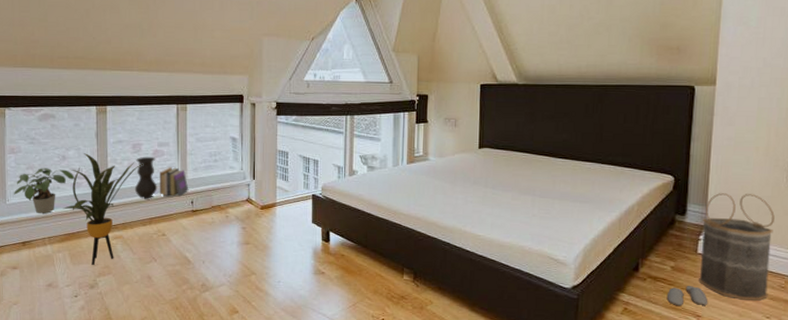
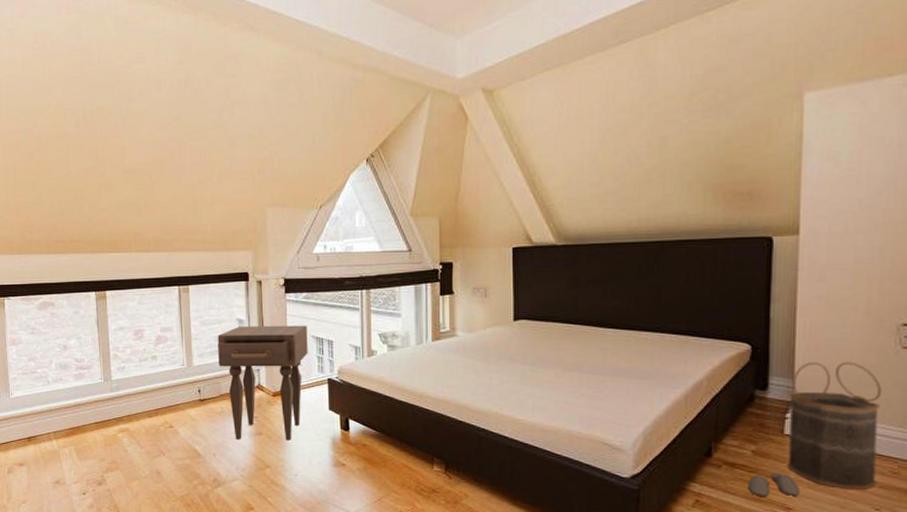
potted plant: present [14,168,74,215] -> none [17,359,77,408]
house plant: present [63,153,144,266] -> none [67,342,147,461]
vase: present [134,156,158,199] -> none [138,343,163,389]
books: present [160,167,189,197] -> none [164,354,195,385]
nightstand: none [212,144,296,250] -> present [217,325,308,440]

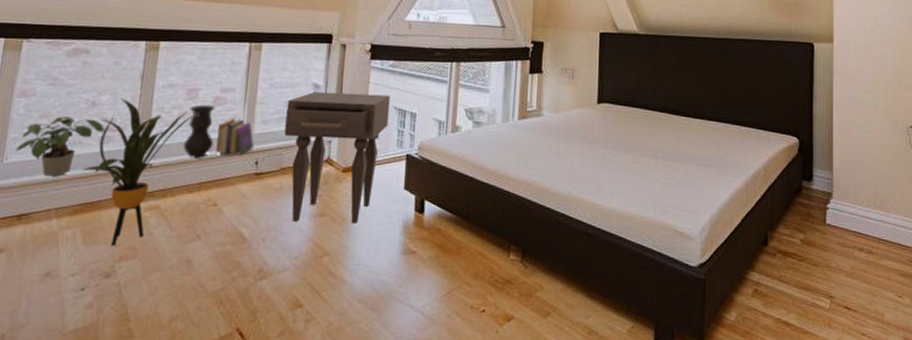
potted plant: none [17,359,77,408] -> present [16,116,105,178]
house plant: none [67,342,147,461] -> present [82,99,200,247]
vase: none [138,343,163,389] -> present [183,104,216,158]
books: none [164,354,195,385] -> present [216,118,254,156]
slippers: present [747,473,800,498] -> none [798,262,840,286]
basket: present [787,362,881,490] -> none [829,157,899,277]

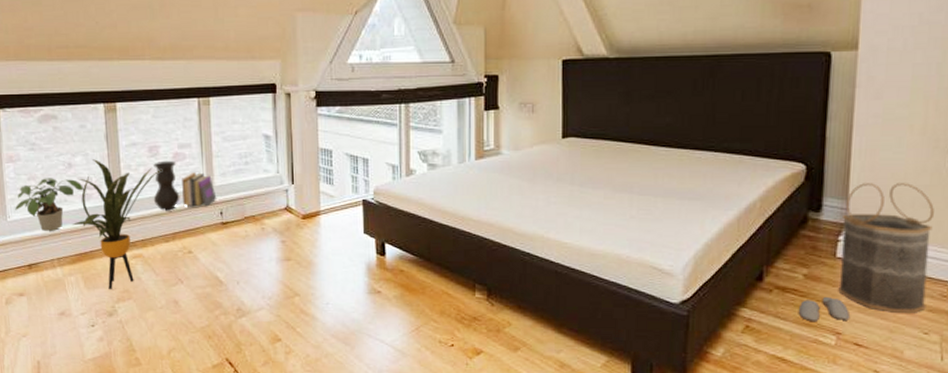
nightstand: present [284,91,390,223] -> none [241,142,341,266]
slippers: none [798,262,840,286] -> present [798,297,851,322]
basket: none [829,157,899,277] -> present [838,183,934,313]

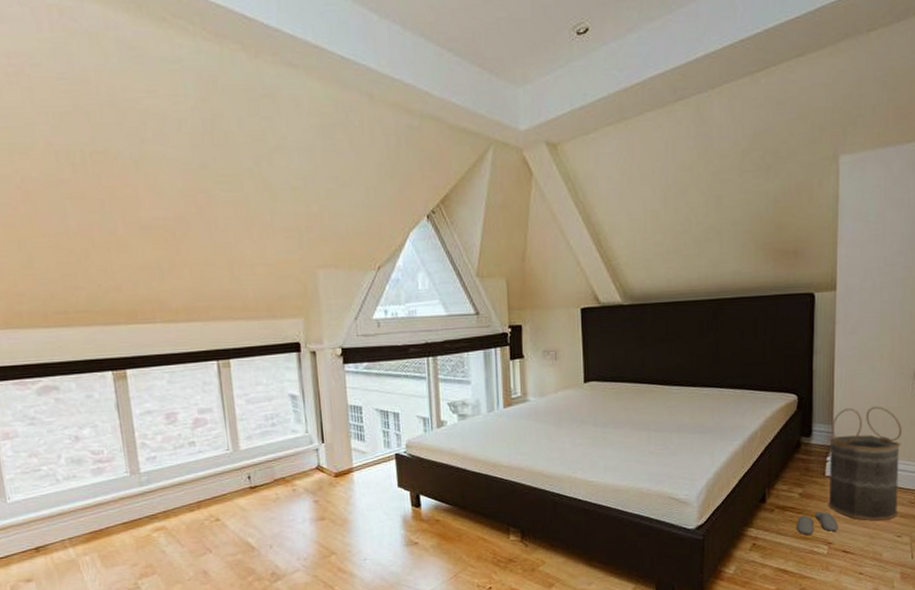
potted plant: present [15,178,84,232] -> none [15,453,95,512]
house plant: present [72,159,163,290] -> none [84,430,183,567]
vase: present [153,160,180,211] -> none [172,427,204,480]
books: present [182,172,217,207] -> none [204,437,244,473]

